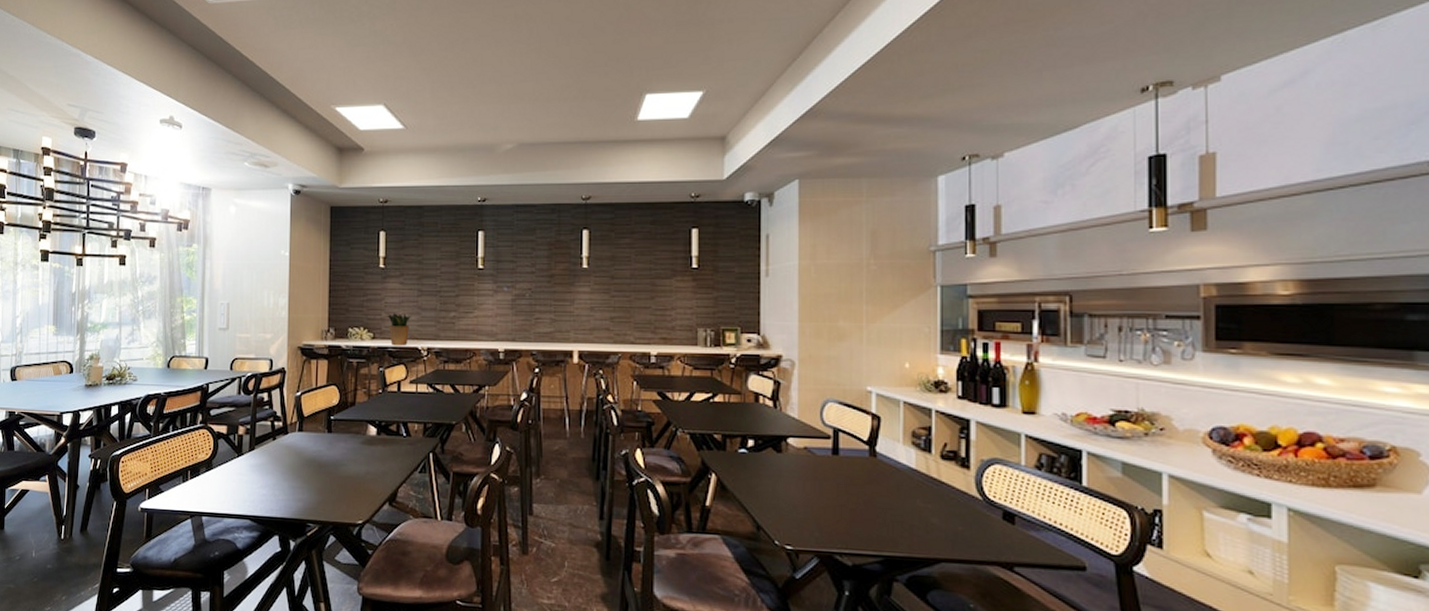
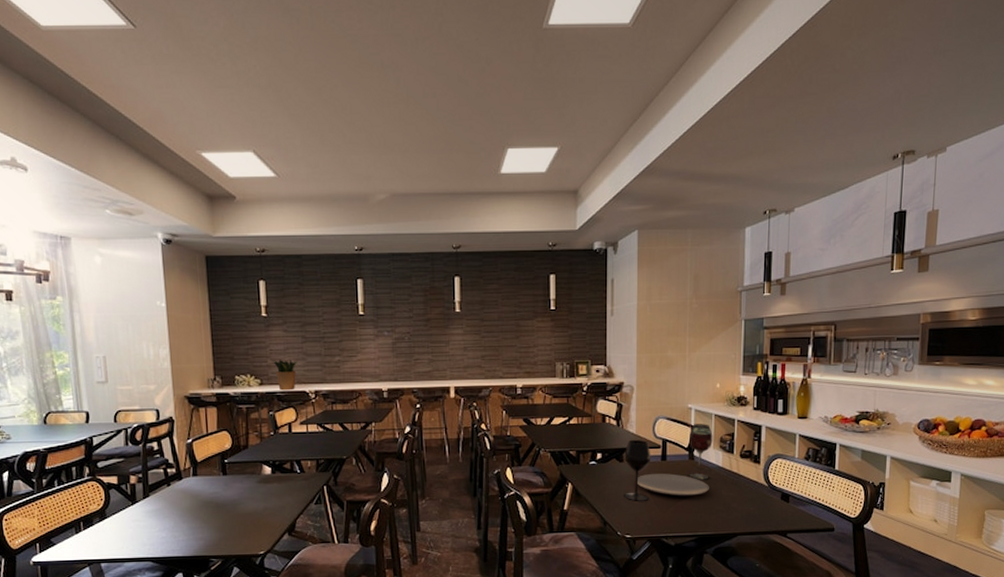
wineglass: none [783,425,819,504] -> present [624,439,651,501]
plate: none [801,469,898,504] -> present [637,473,709,496]
wineglass: none [868,412,902,484] -> present [688,424,713,480]

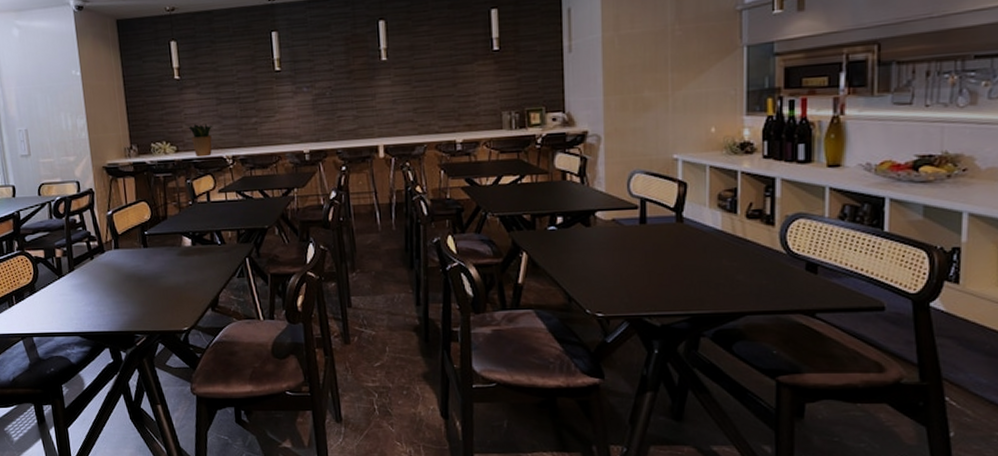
wineglass: present [624,439,651,501] -> none [591,199,627,273]
plate: present [637,473,709,496] -> none [609,239,705,267]
wineglass: present [688,424,713,480] -> none [675,177,708,247]

